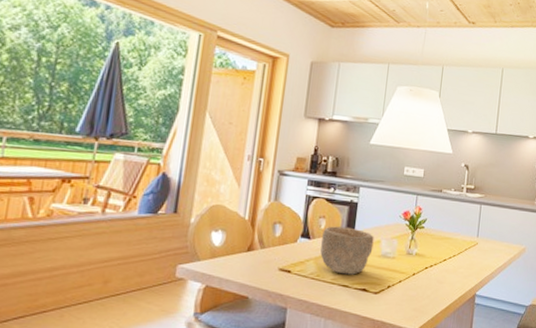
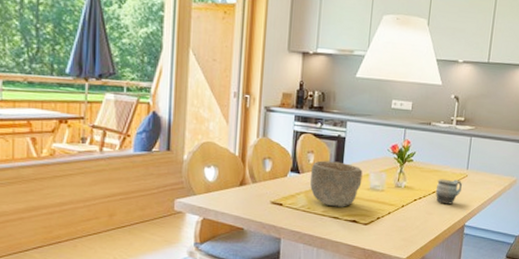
mug: none [446,246,473,273] -> present [435,179,462,205]

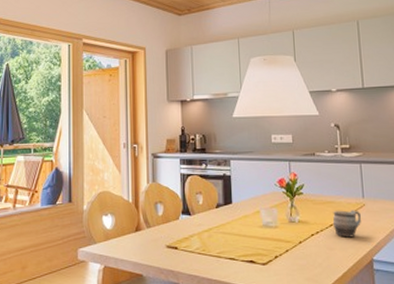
bowl: present [310,160,363,207] -> none [202,200,254,247]

